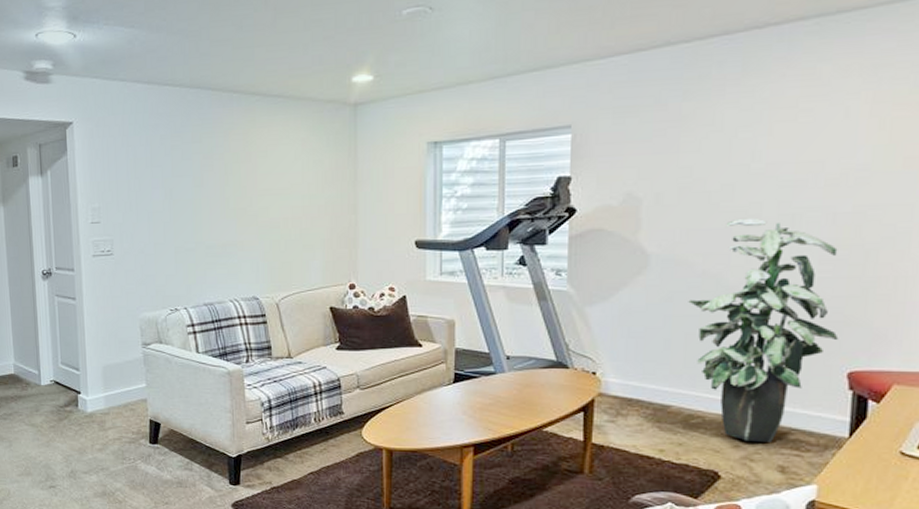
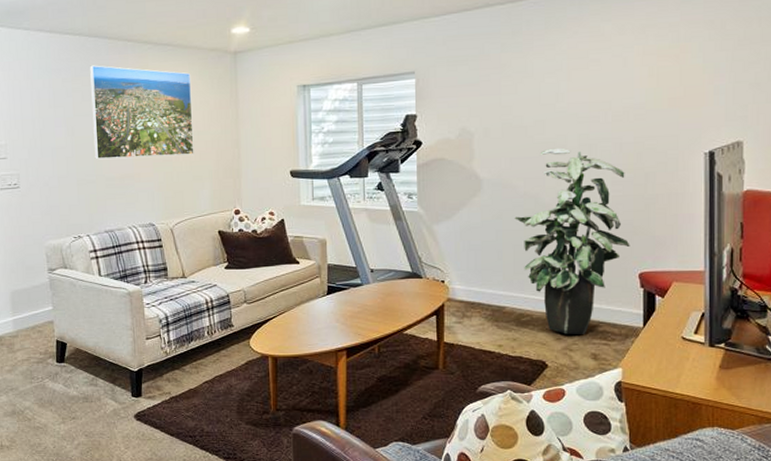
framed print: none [191,120,305,226] -> present [90,65,194,160]

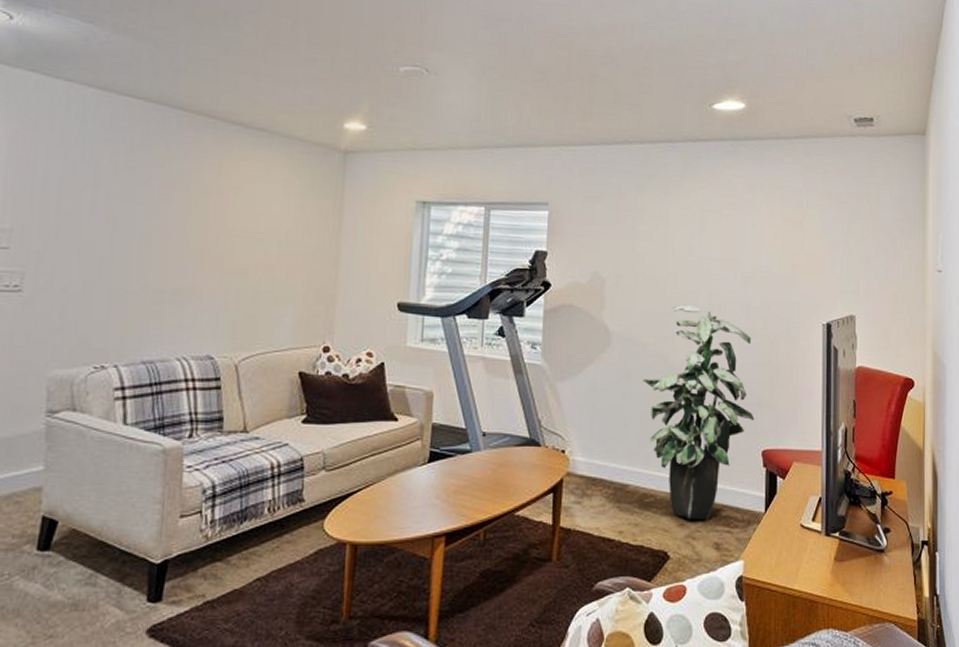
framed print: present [90,65,194,160] -> none [141,140,287,270]

